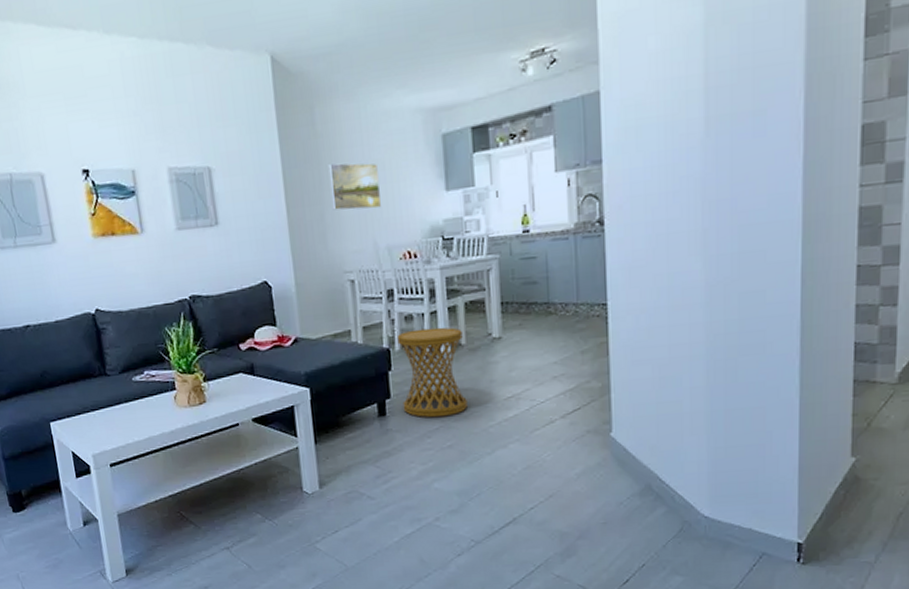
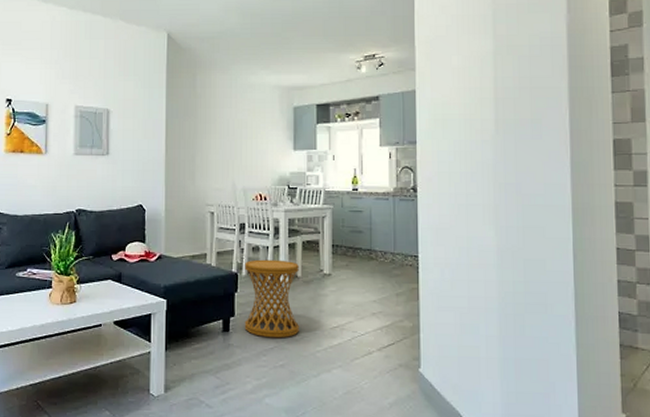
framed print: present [328,162,381,211] -> none [202,118,241,157]

